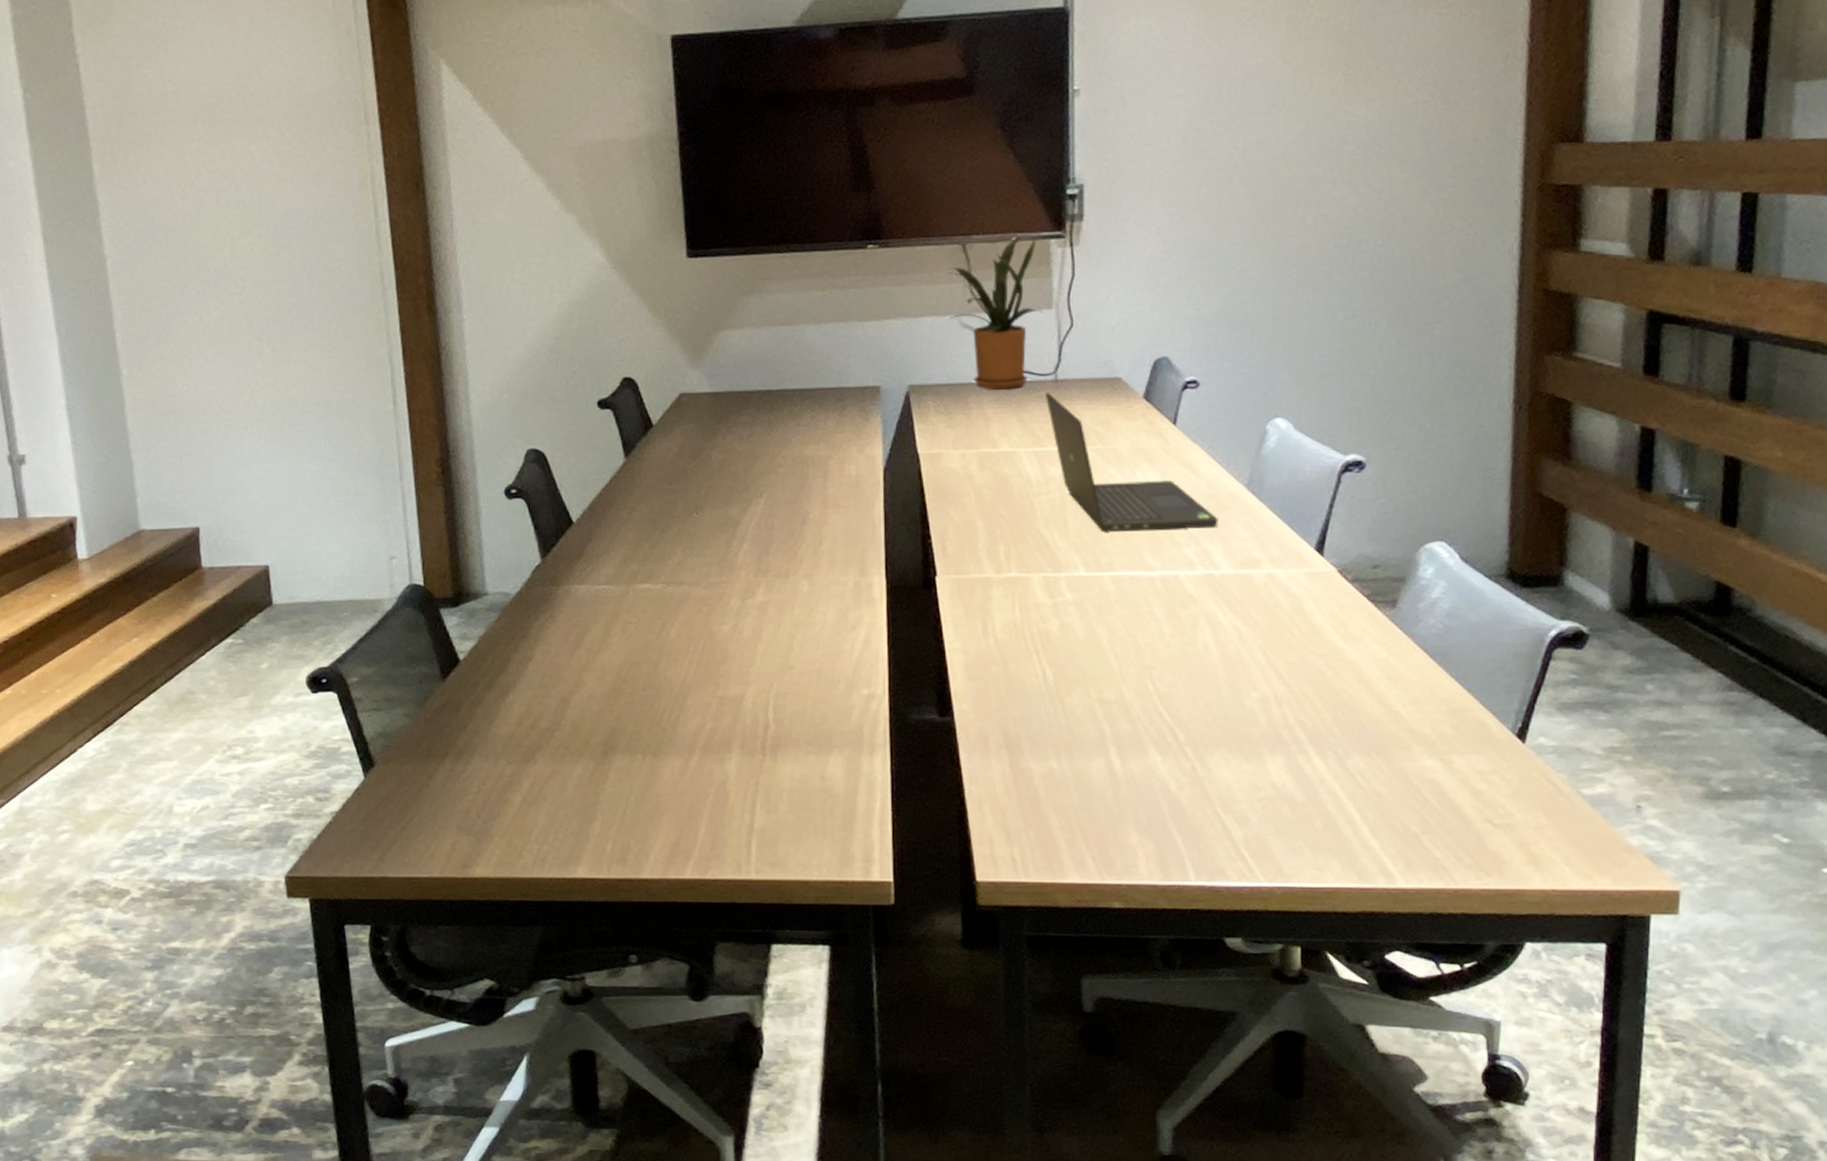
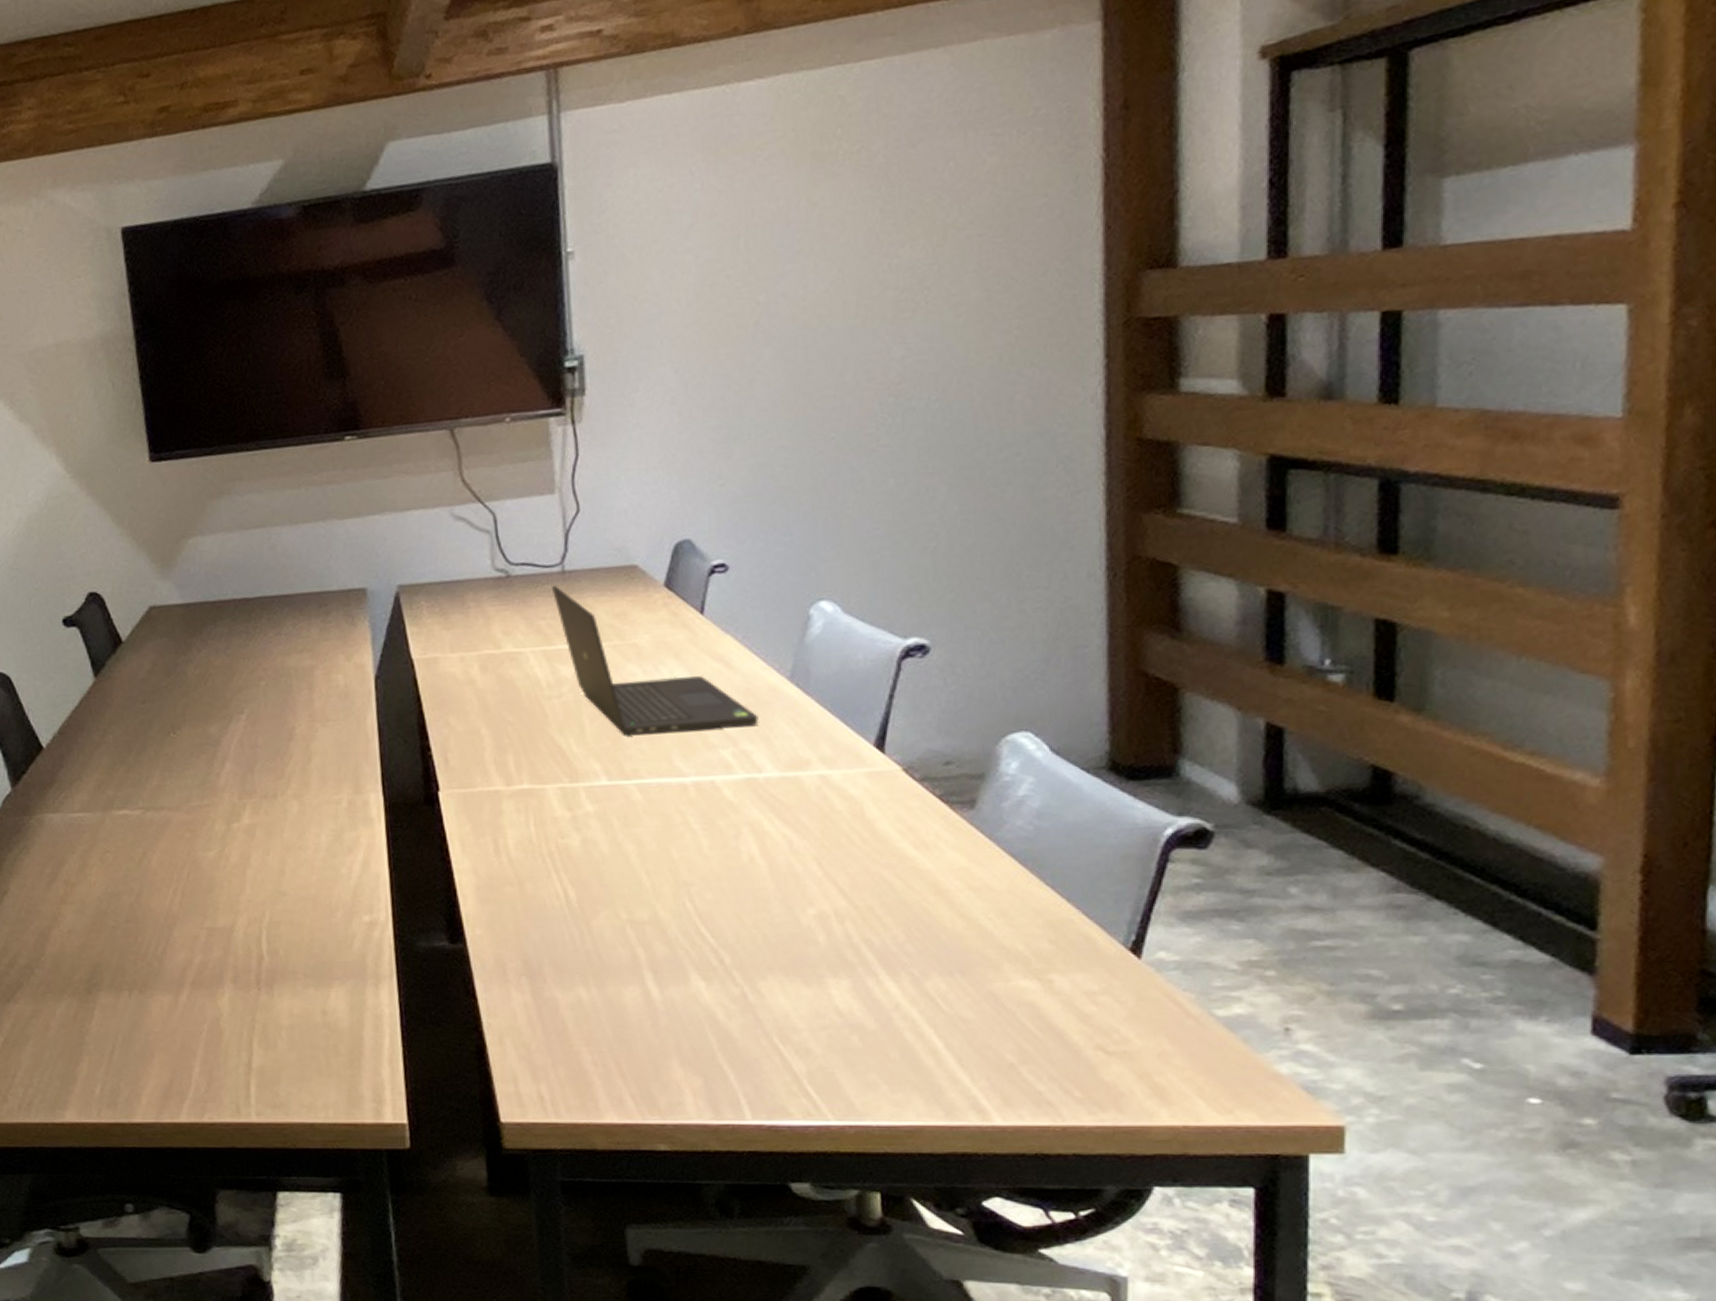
house plant: present [947,237,1043,390] -> none [434,416,545,586]

